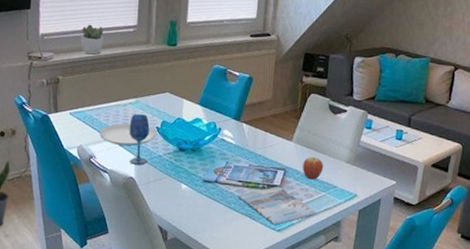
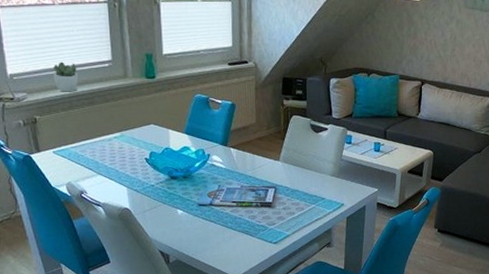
plate: present [99,123,157,146] -> none [87,157,146,178]
wineglass: present [128,114,150,165] -> none [117,147,140,196]
magazine: present [238,186,317,225] -> none [233,203,309,238]
fruit: present [303,157,324,180] -> none [292,174,311,194]

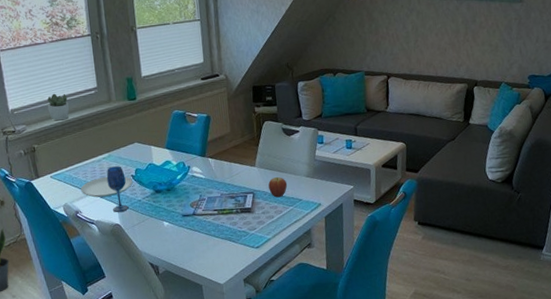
plate: none [87,157,146,178] -> present [81,176,133,198]
wineglass: none [117,147,140,196] -> present [106,166,129,212]
fruit: none [292,174,311,194] -> present [268,177,288,198]

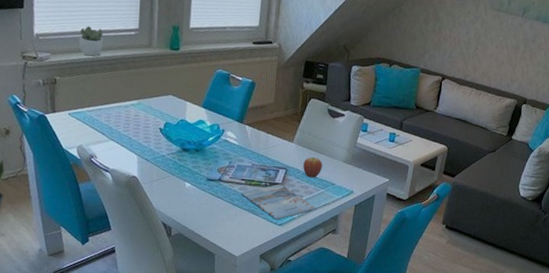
plate: present [81,176,133,198] -> none [100,124,160,146]
wineglass: present [106,166,129,212] -> none [131,115,153,164]
magazine: none [215,208,289,243] -> present [241,184,317,219]

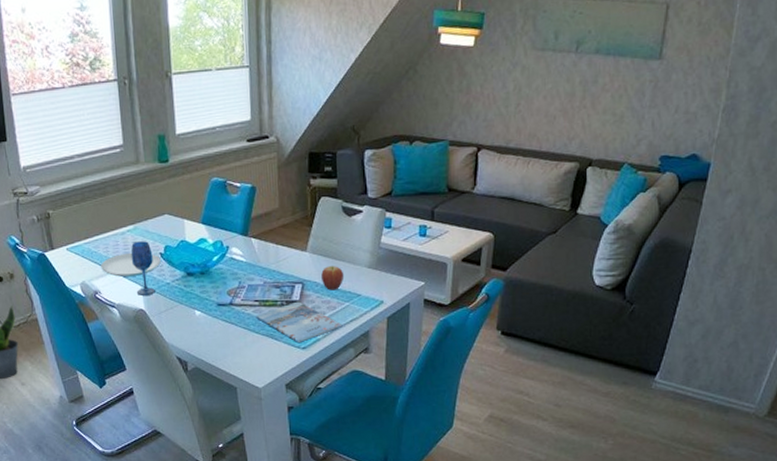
succulent plant: present [78,26,104,57] -> none [64,149,91,183]
plate: none [100,124,160,146] -> present [101,252,161,277]
wineglass: none [131,115,153,164] -> present [130,241,155,296]

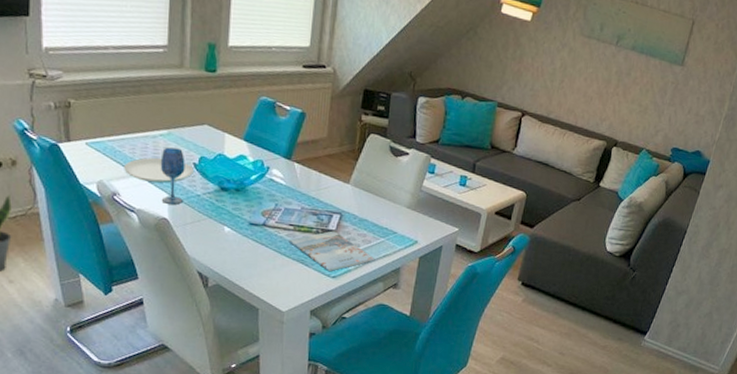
fruit: present [321,266,345,291] -> none [360,201,384,225]

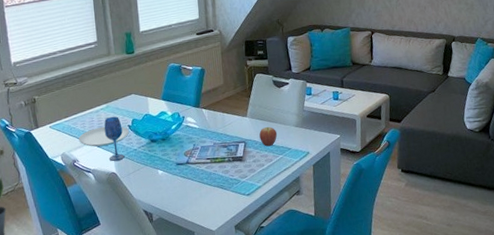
magazine: present [288,231,376,271] -> none [208,157,278,190]
fruit: none [360,201,384,225] -> present [259,127,278,147]

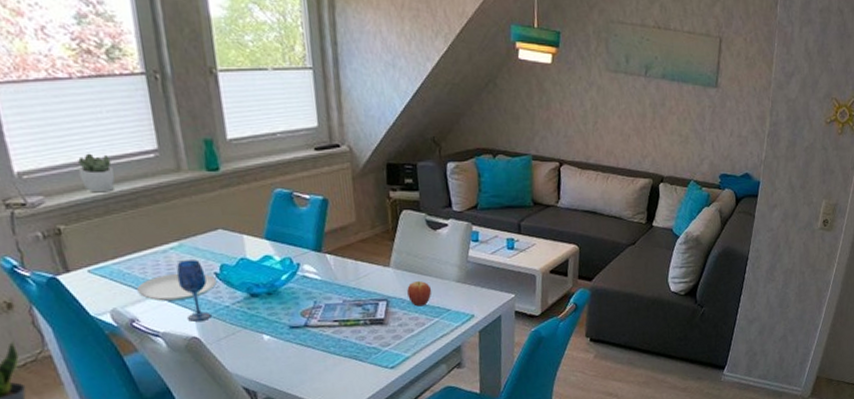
succulent plant: none [48,47,70,73] -> present [78,153,116,193]

